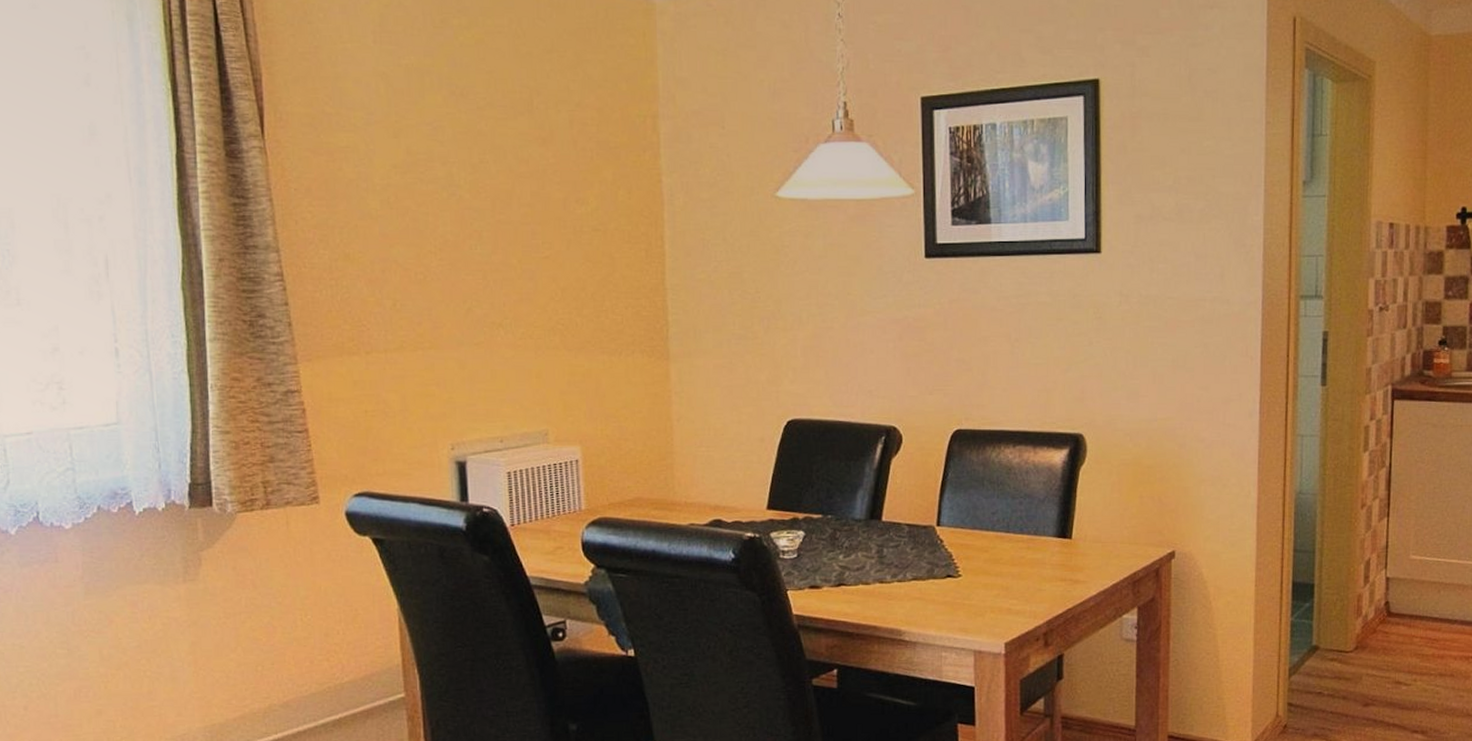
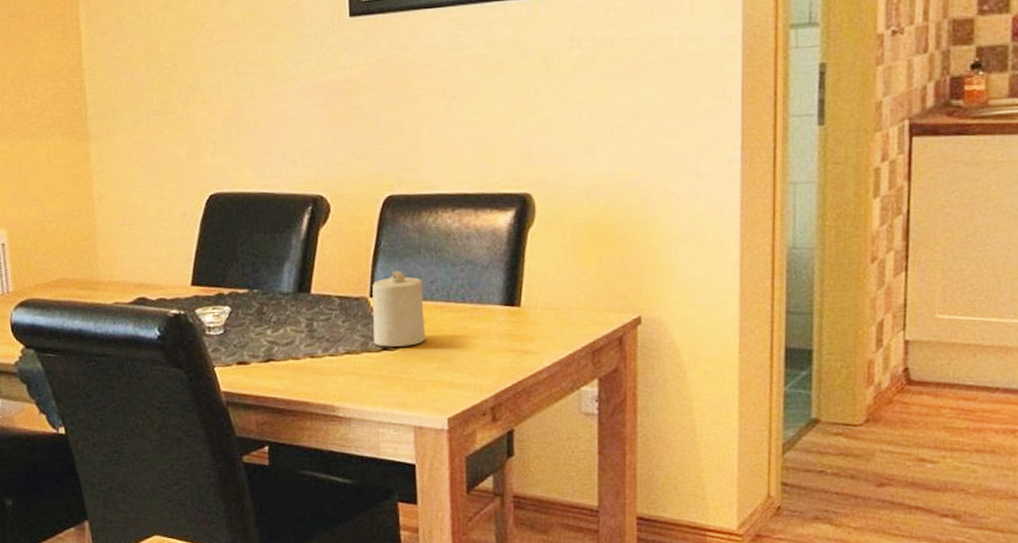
candle: none [939,501,987,574] -> present [372,270,426,347]

